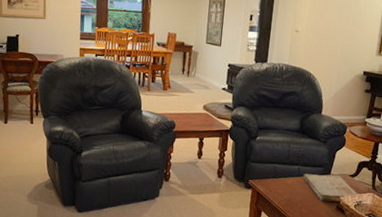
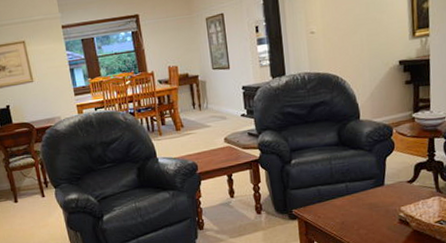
book: present [303,174,363,204] -> none [353,184,428,217]

